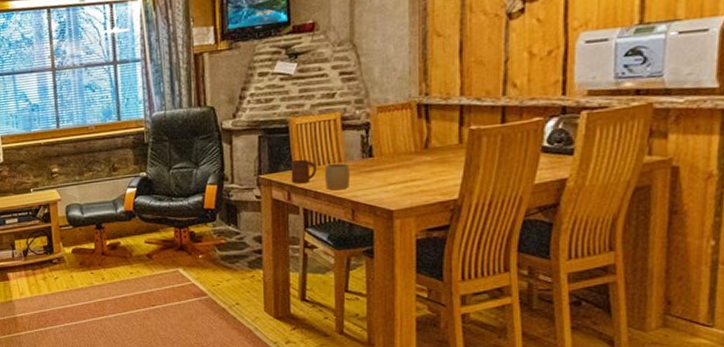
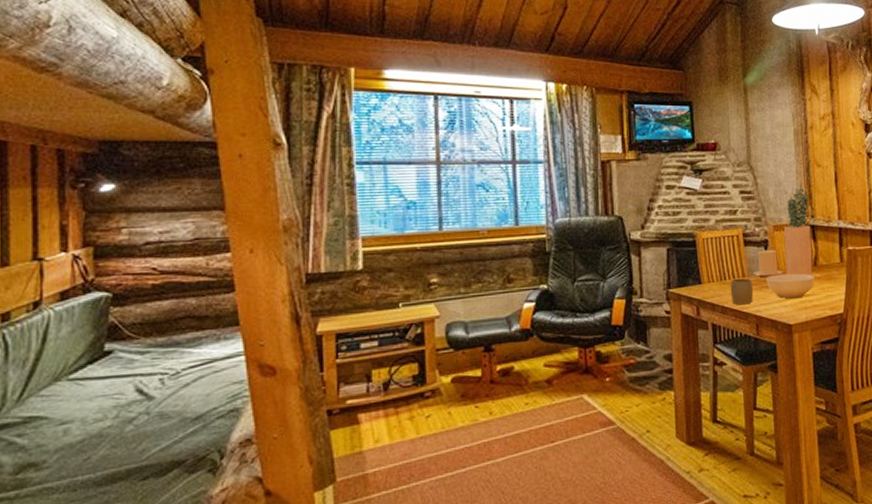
cup: present [291,159,317,184] -> none [699,273,723,298]
candle: none [350,132,387,163] -> present [753,249,784,278]
bowl: none [365,157,425,184] -> present [766,273,816,299]
vase: none [389,58,424,160] -> present [784,183,813,276]

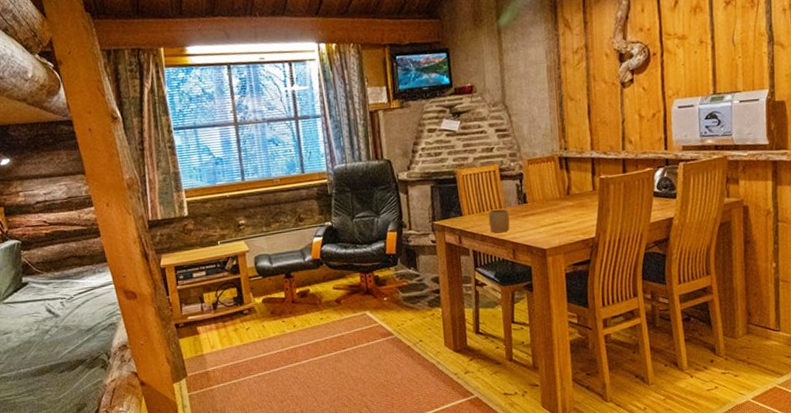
candle: present [753,249,784,278] -> none [509,182,538,208]
bowl: present [766,273,816,299] -> none [521,202,568,226]
vase: present [784,183,813,276] -> none [538,118,566,205]

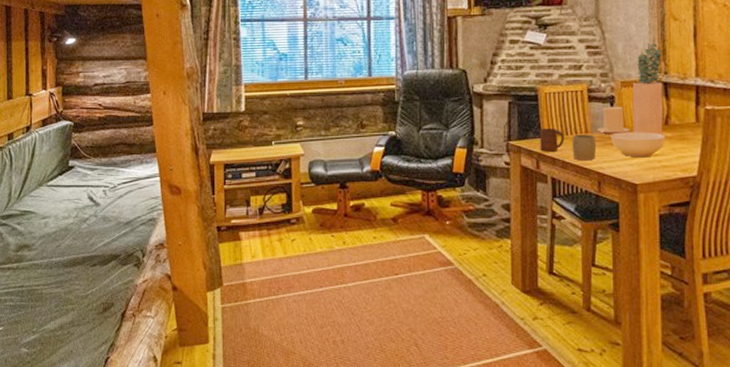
cup: none [460,206,482,229] -> present [539,128,565,152]
candle: none [509,182,538,208] -> present [596,106,630,135]
bowl: none [521,202,568,226] -> present [611,131,666,158]
vase: none [538,118,566,205] -> present [632,38,664,135]

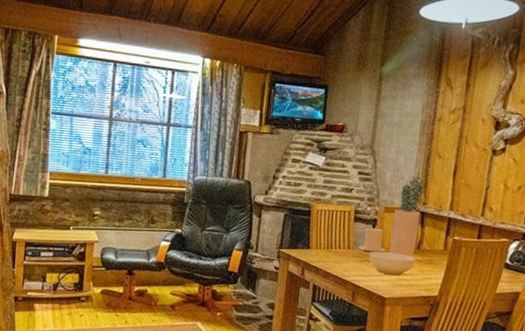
cup: present [539,128,565,152] -> none [306,240,329,262]
mug: present [572,134,597,161] -> none [334,249,357,273]

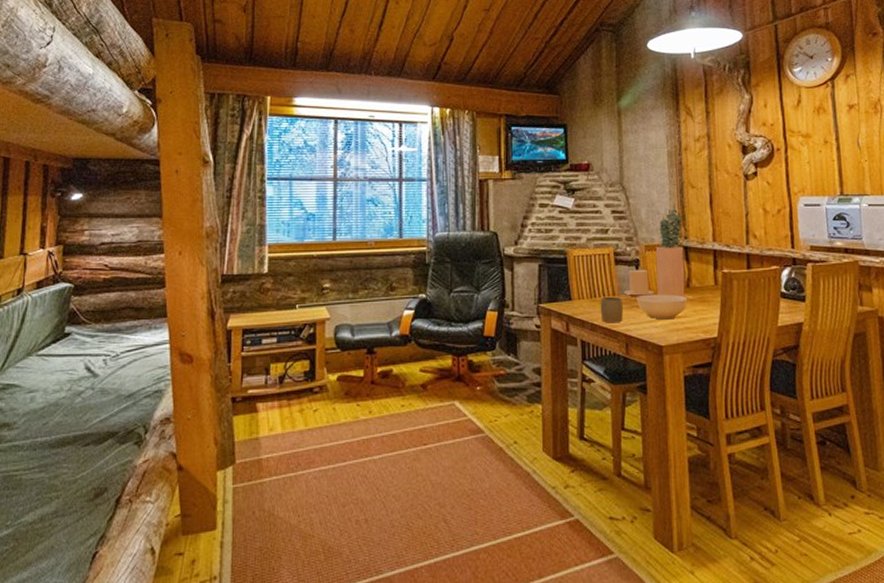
mug: none [334,249,357,273] -> present [600,296,624,323]

